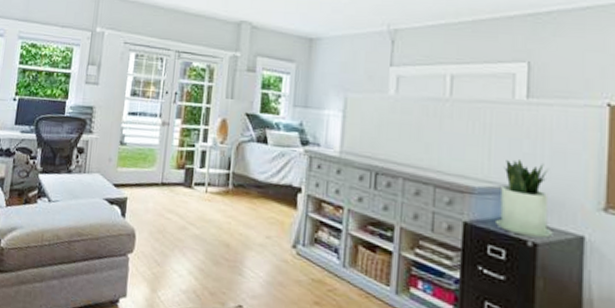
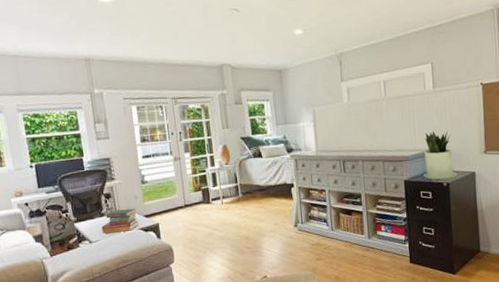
books: none [64,169,107,199] -> present [101,208,139,234]

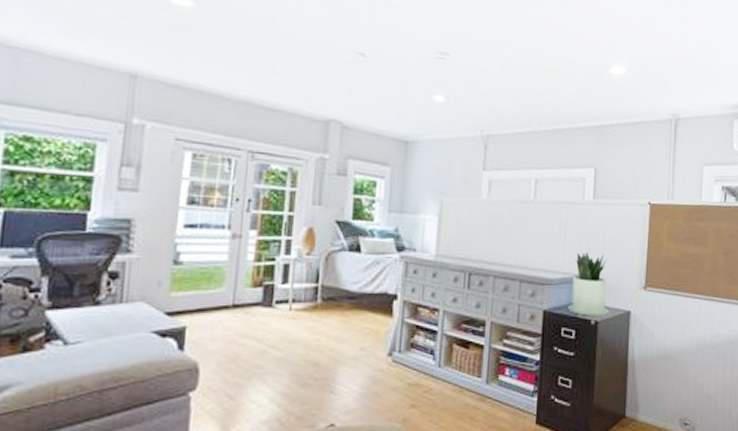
books: present [101,208,139,234] -> none [90,298,155,333]

